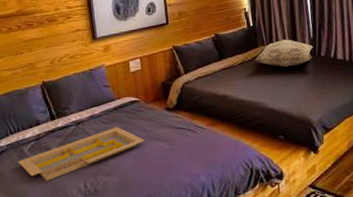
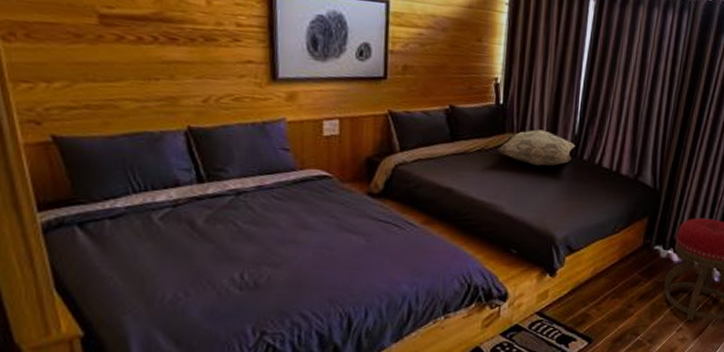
serving tray: present [18,127,145,181] -> none [142,206,333,264]

